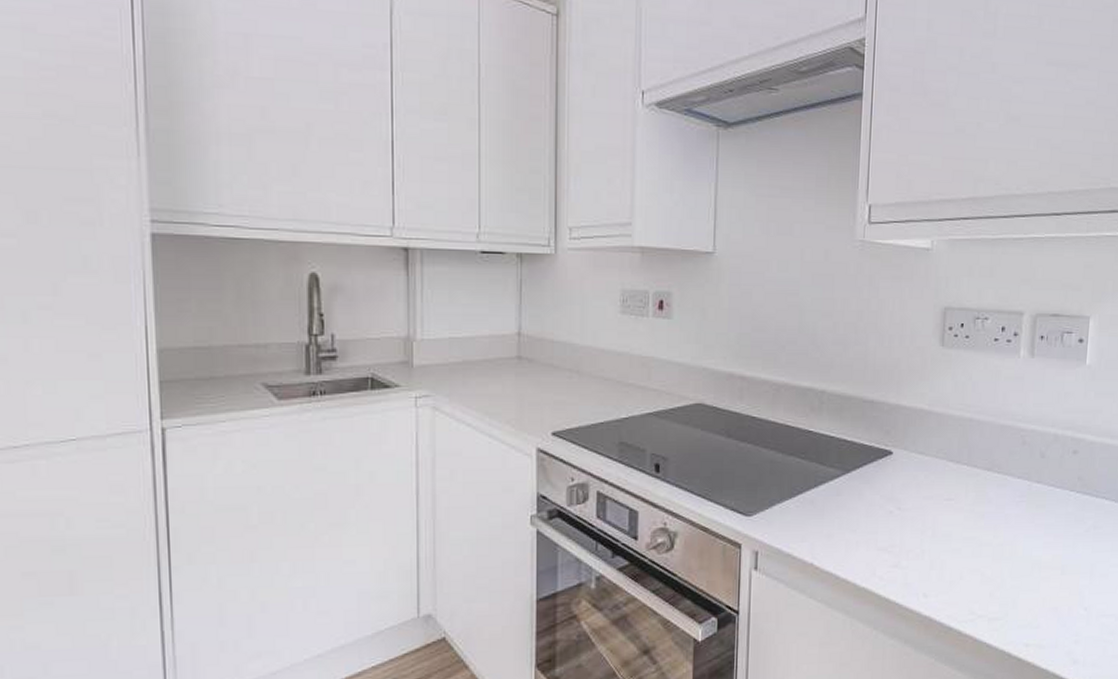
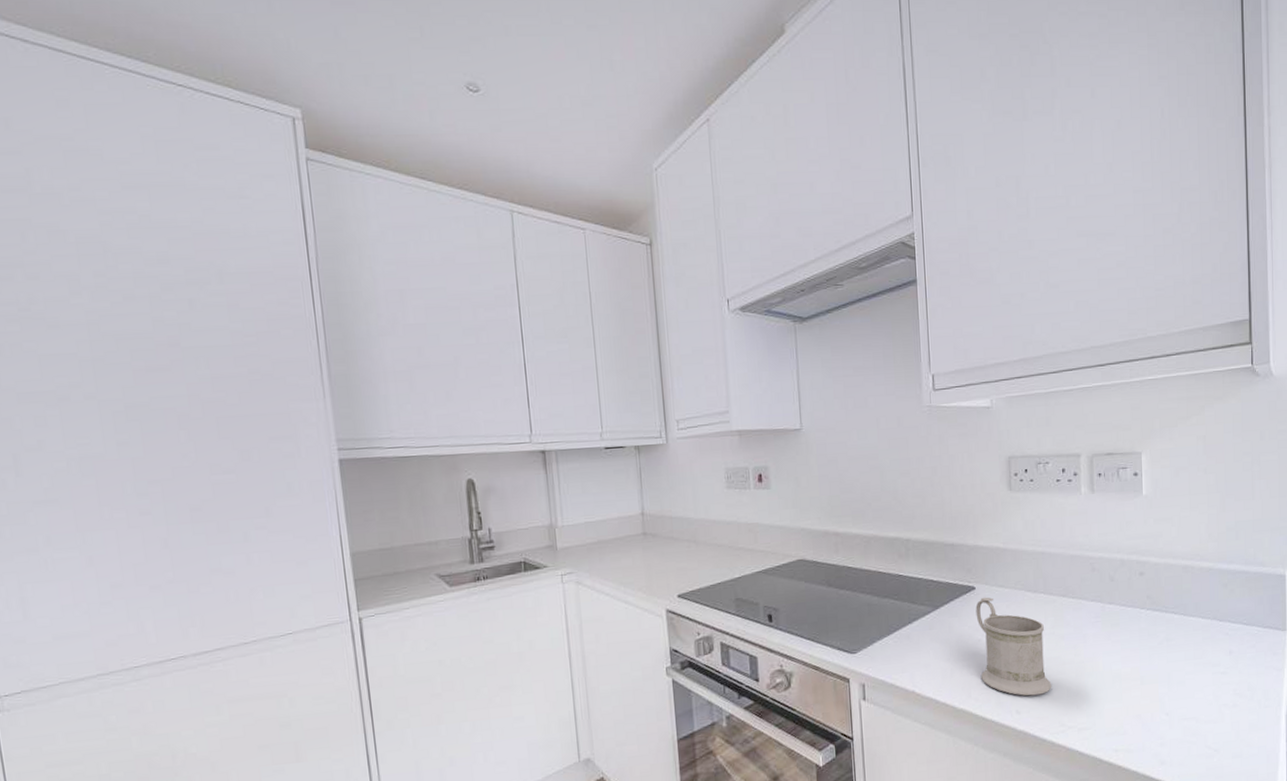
mug: none [889,464,966,578] -> present [975,597,1052,696]

